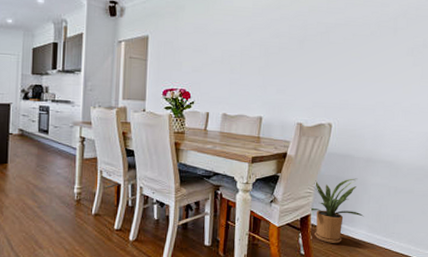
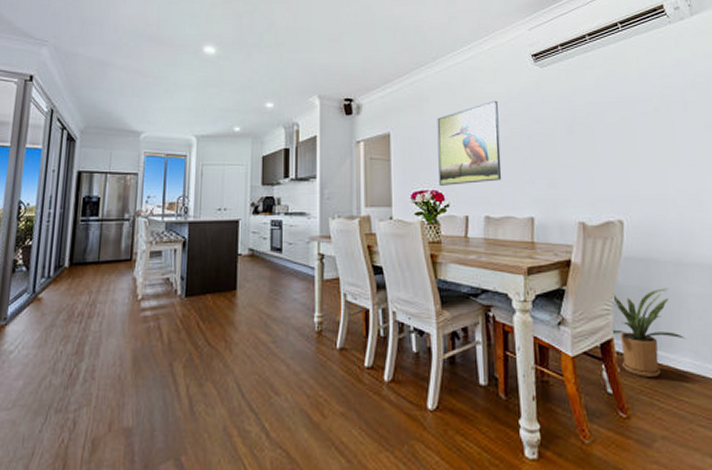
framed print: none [187,14,244,86] -> present [437,100,502,186]

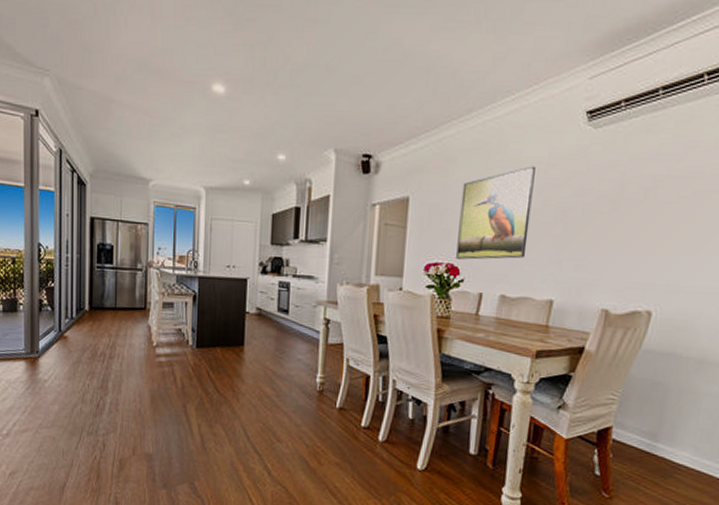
house plant: present [610,288,685,377] -> none [611,384,689,466]

